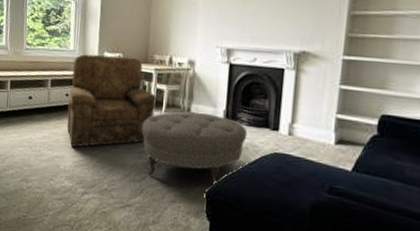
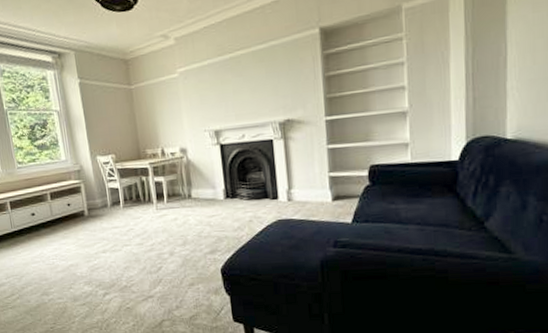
armchair: present [67,54,157,148] -> none [68,156,158,253]
ottoman: present [142,112,248,188] -> none [148,195,250,265]

